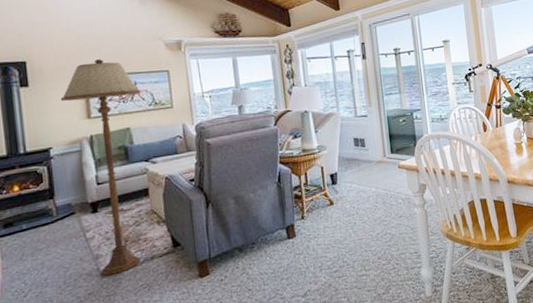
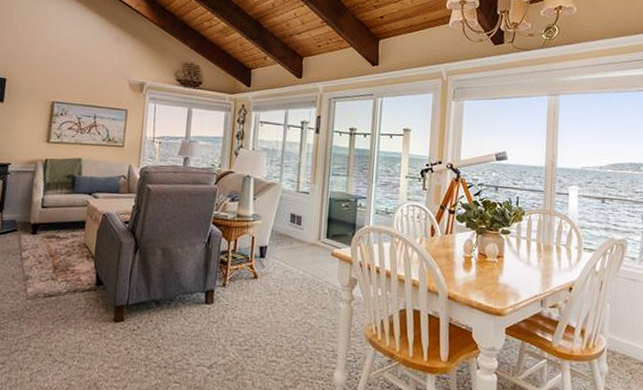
floor lamp: present [60,59,141,276] -> none [27,88,99,299]

